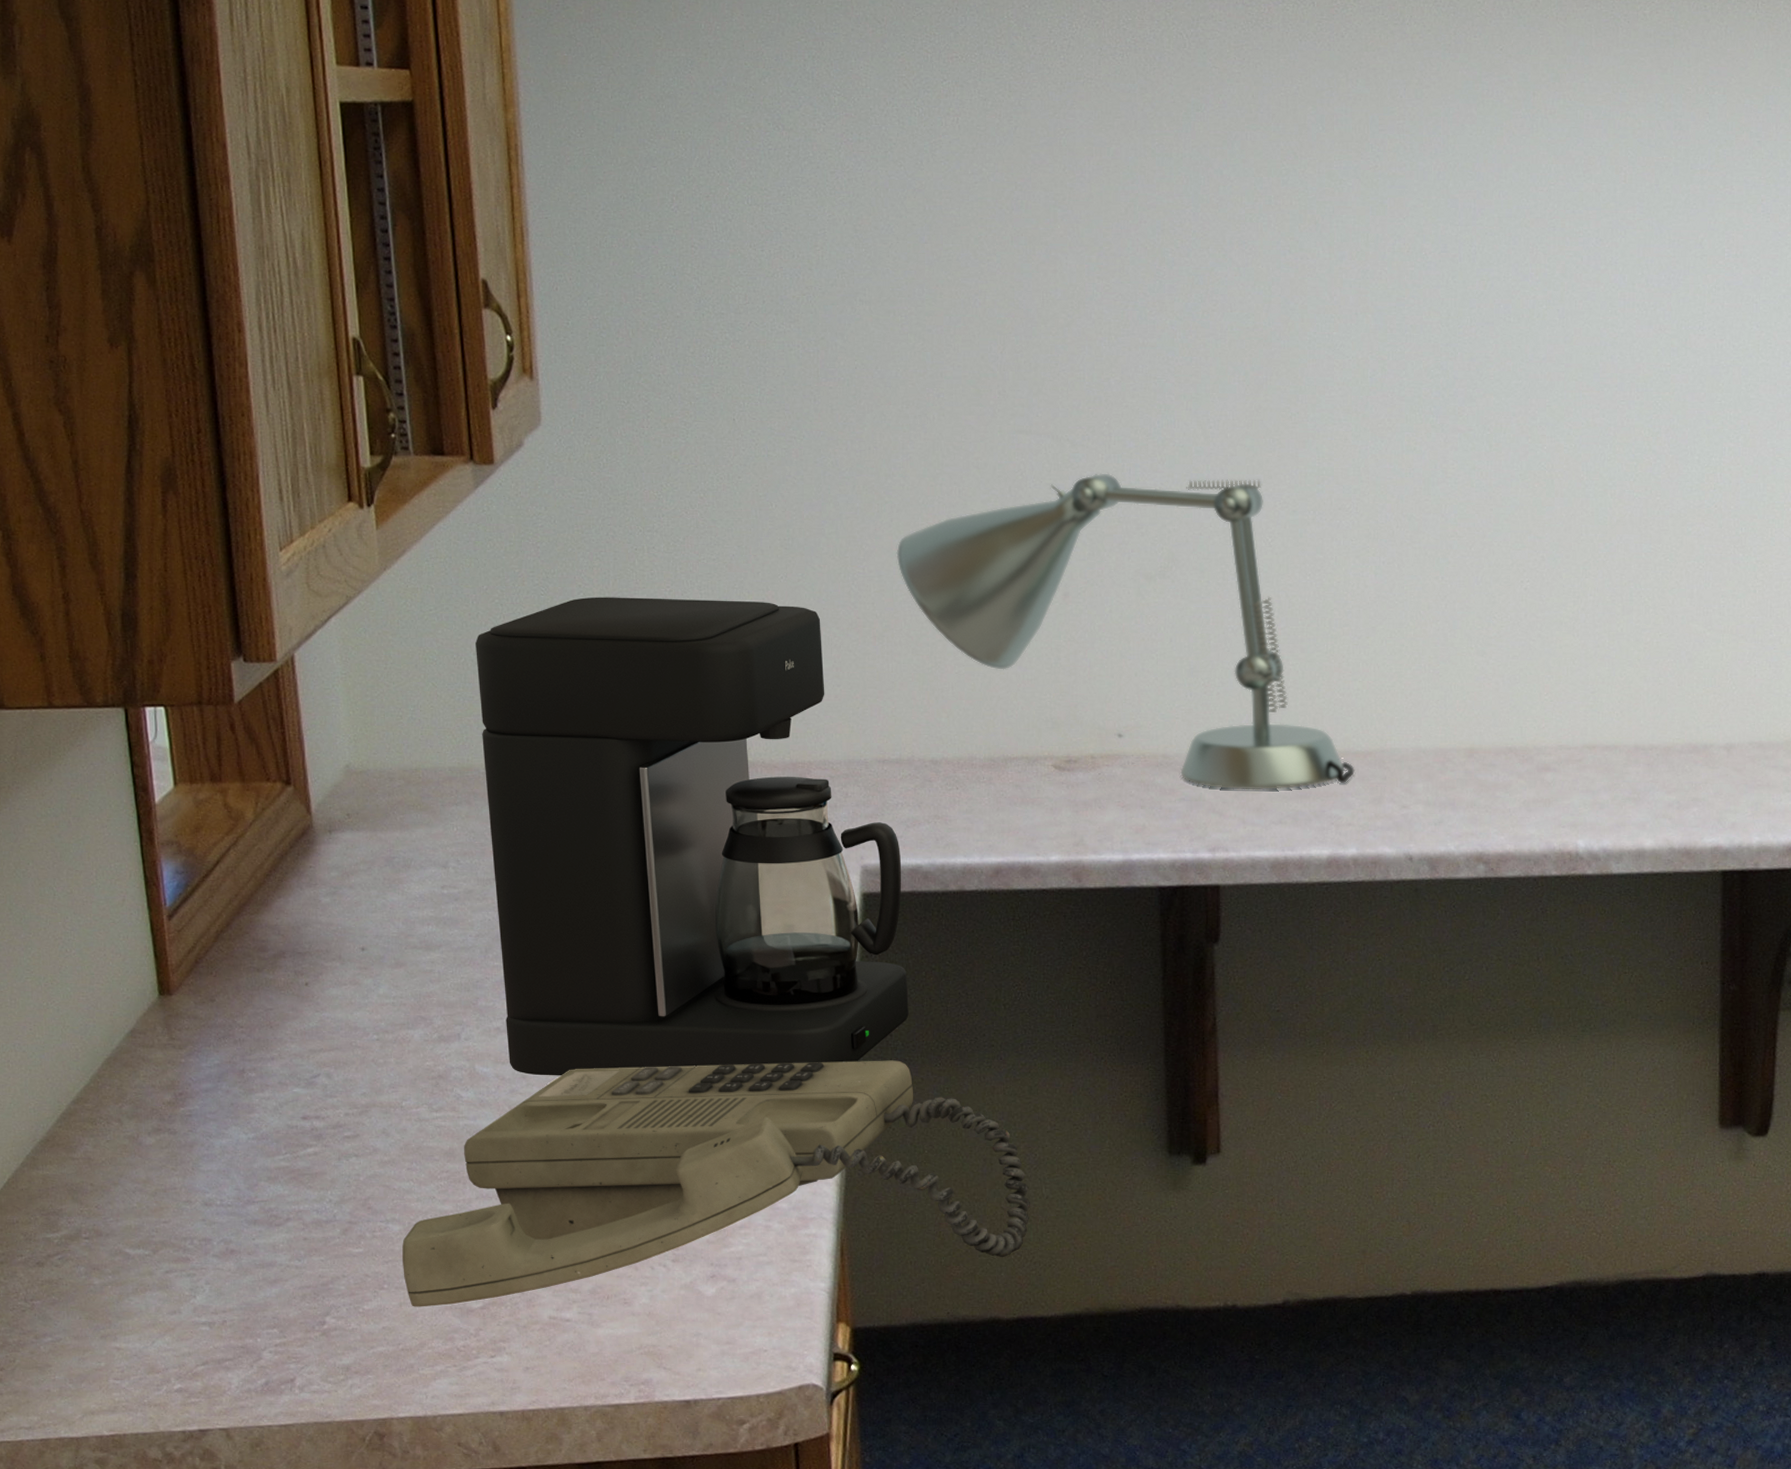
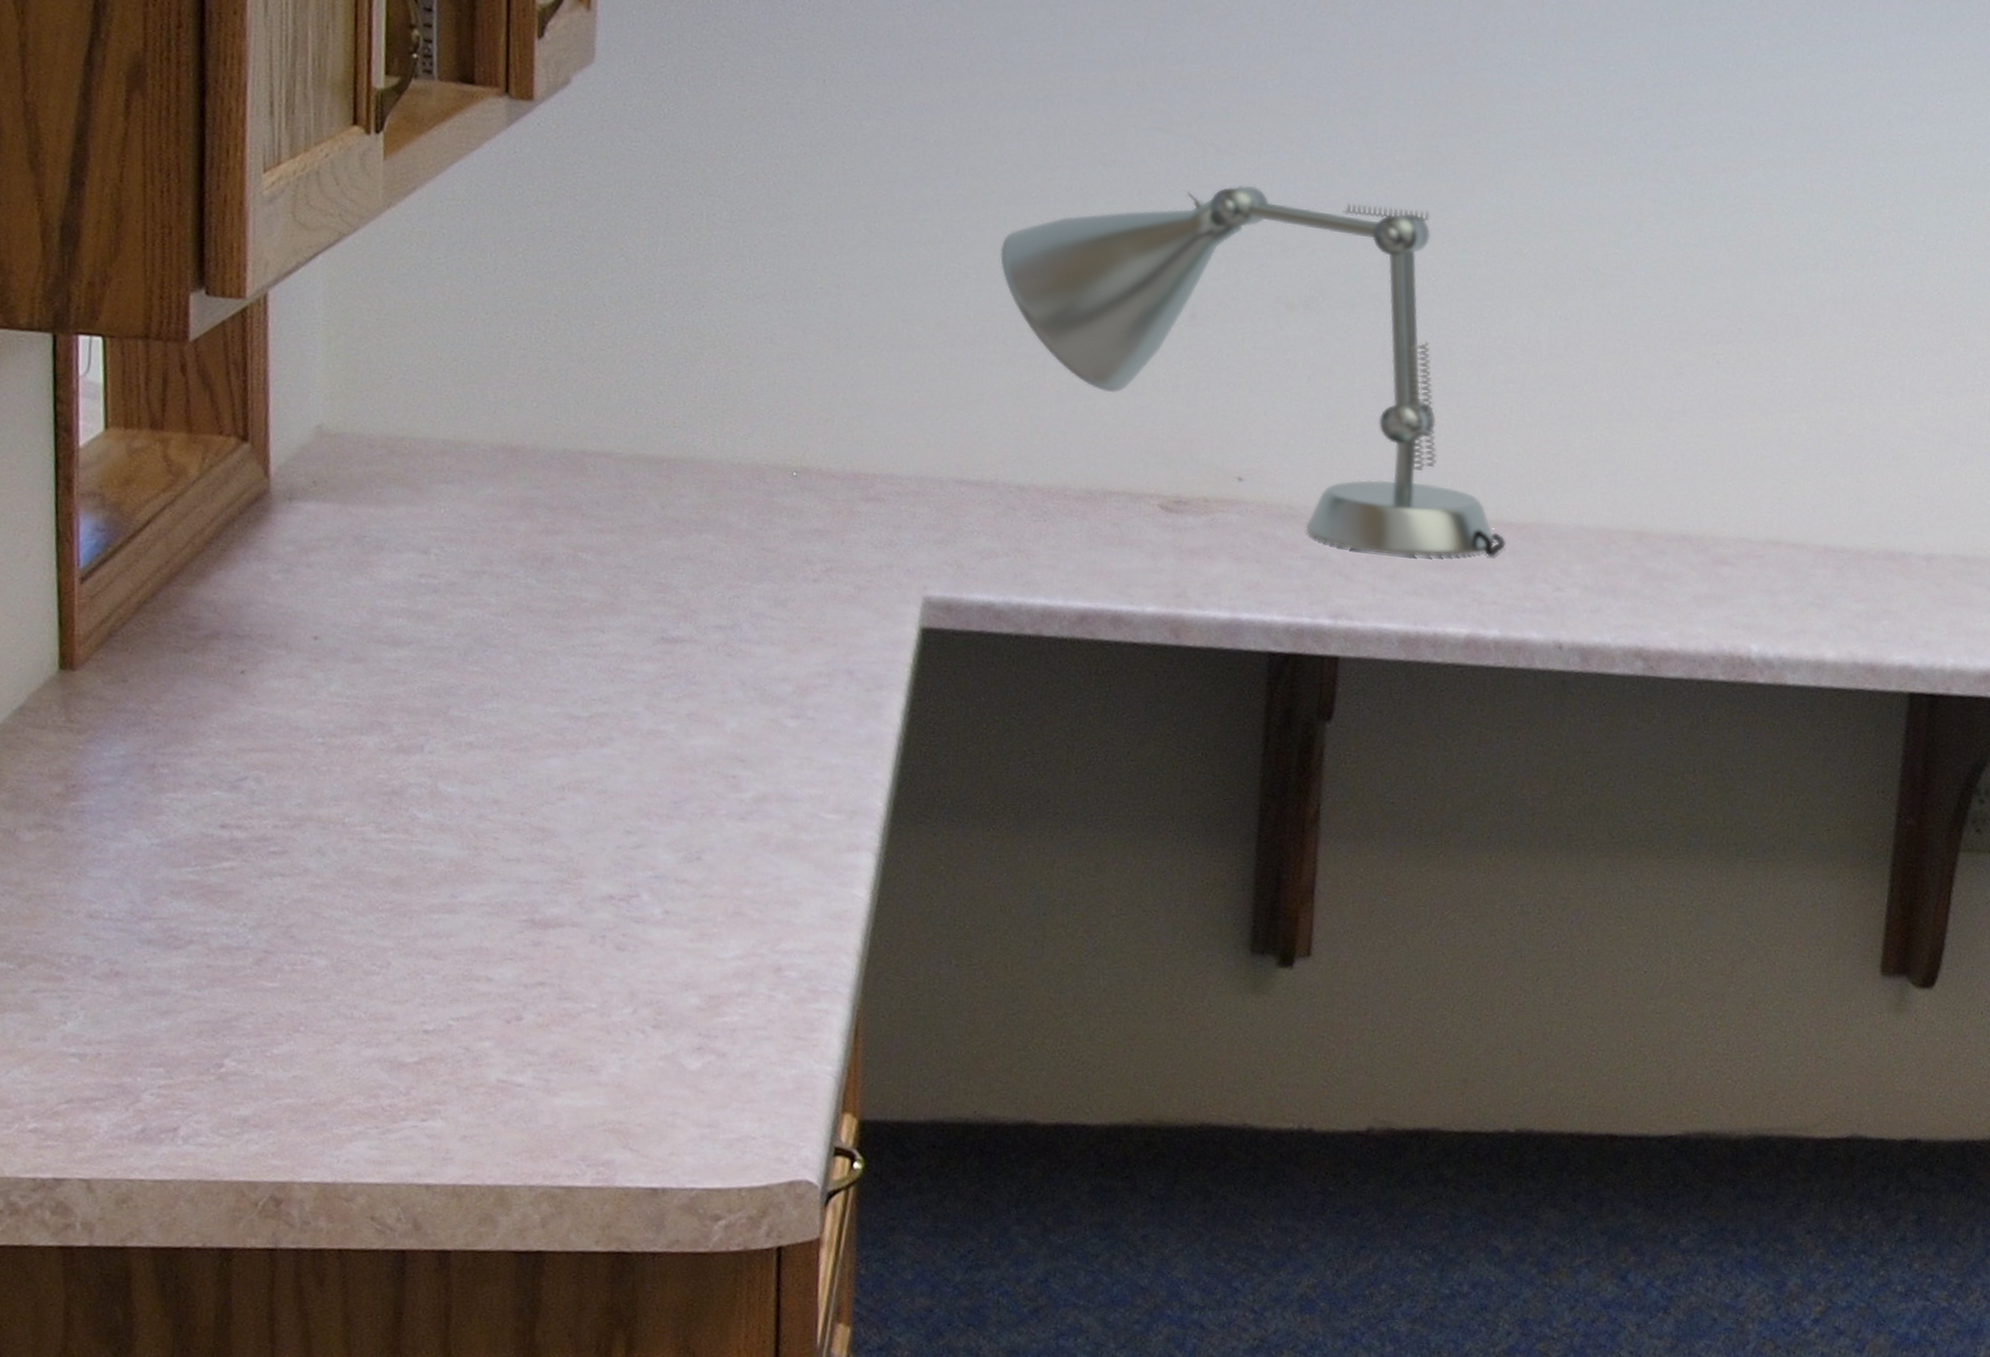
telephone: present [402,1060,1030,1307] -> none [325,797,1084,1057]
coffee maker: present [475,597,909,1076] -> none [479,262,971,819]

